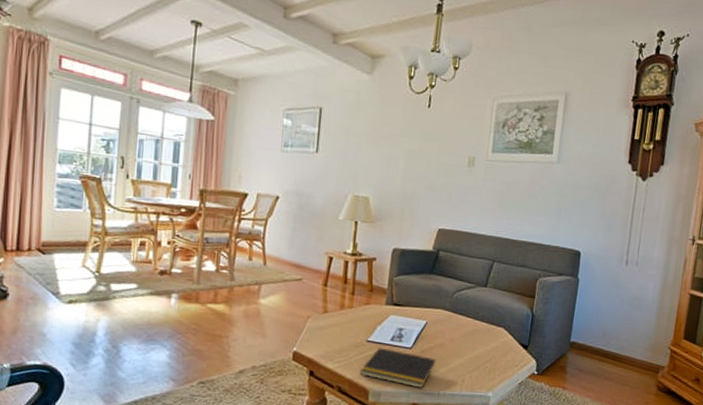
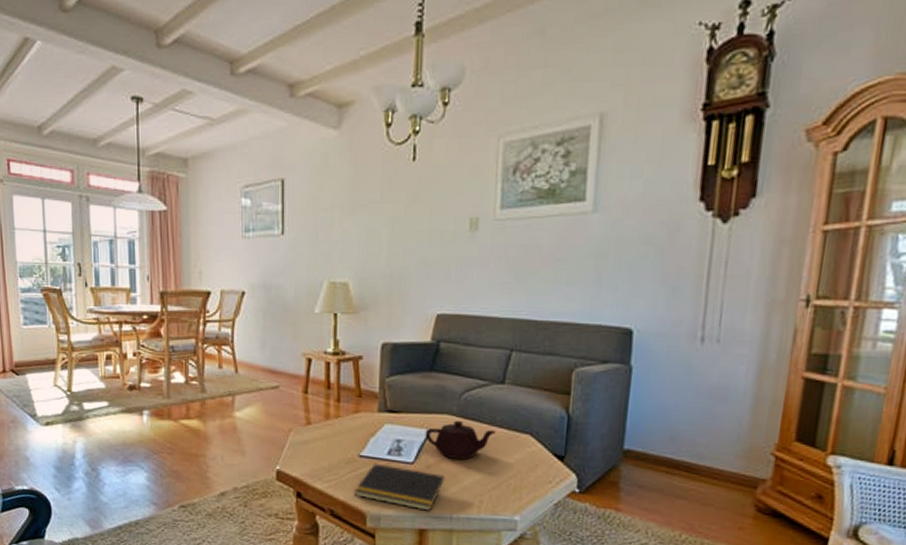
teapot: none [422,314,478,346] -> present [425,420,496,460]

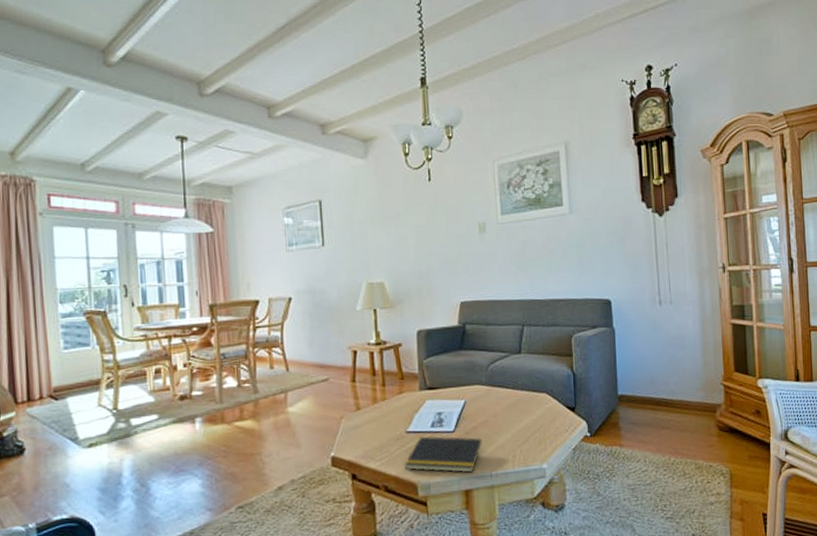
teapot: present [425,420,496,460] -> none [461,388,519,423]

